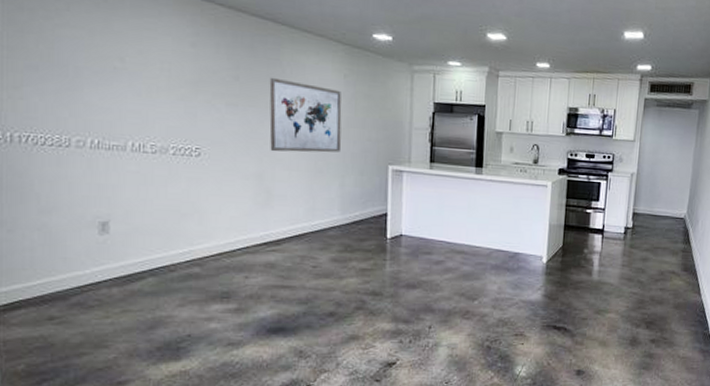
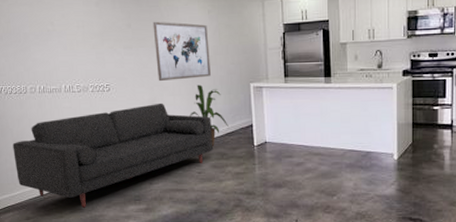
sofa: none [37,177,336,306] -> present [12,102,214,208]
house plant: none [308,160,359,236] -> present [190,84,230,146]

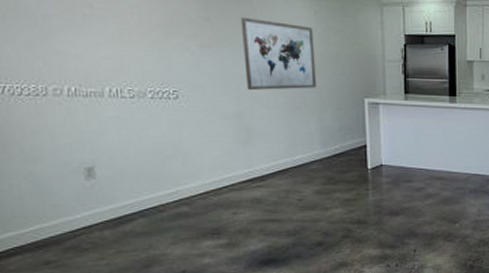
sofa: present [12,102,214,208] -> none [22,116,318,246]
house plant: present [190,84,230,146] -> none [288,96,339,169]

